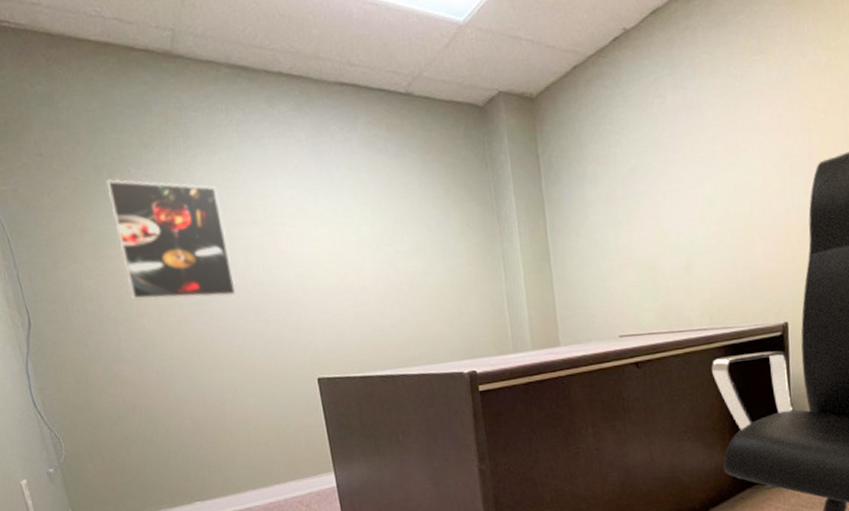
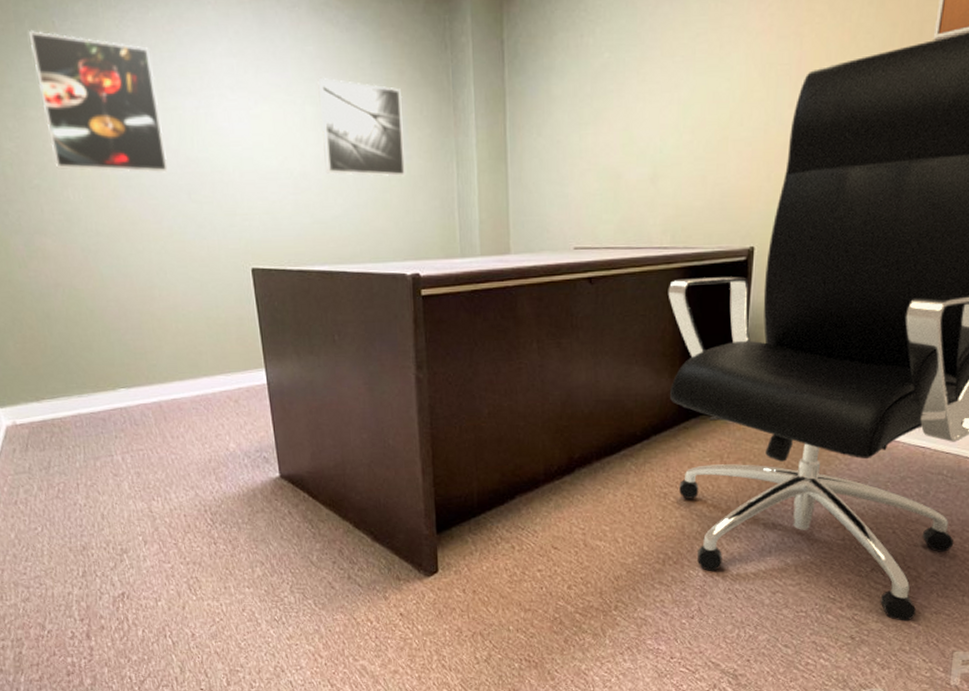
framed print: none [371,200,457,286] -> present [318,77,405,177]

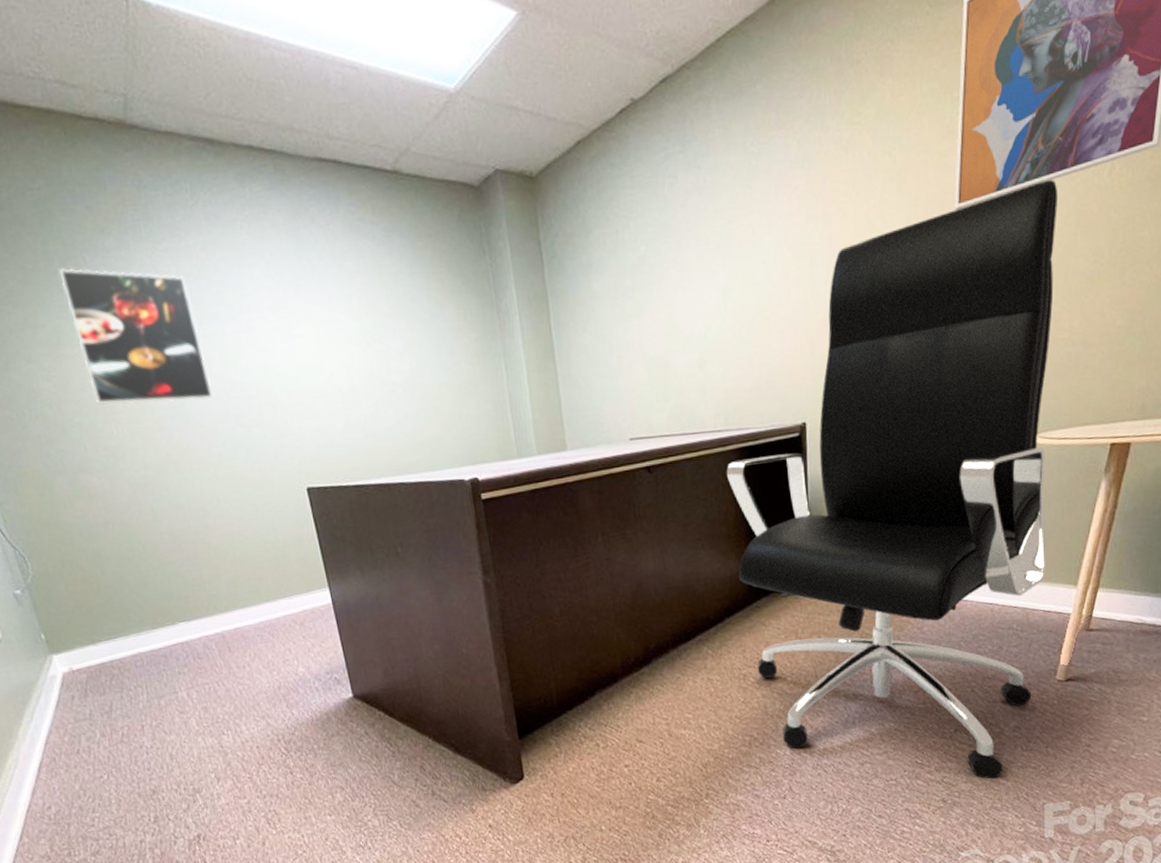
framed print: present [318,77,405,177] -> none [358,291,455,387]

